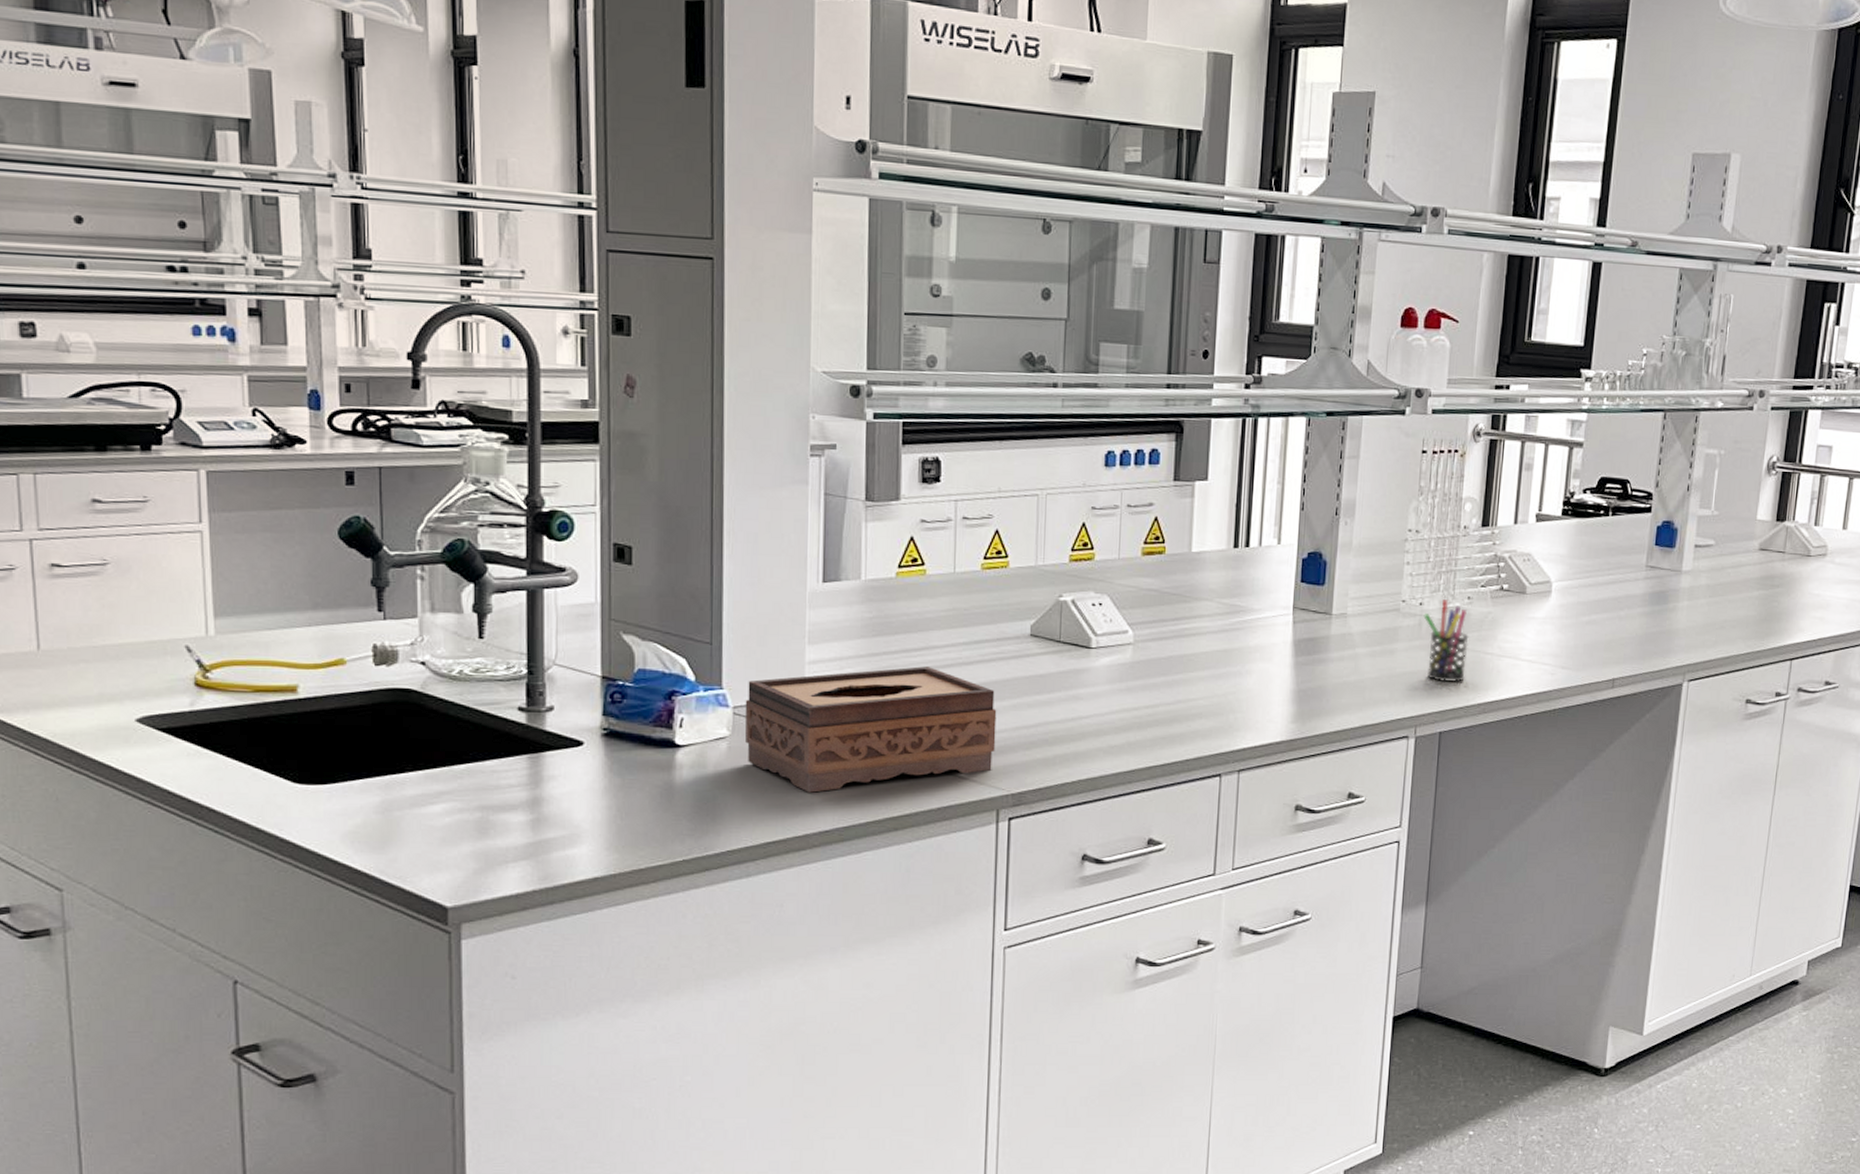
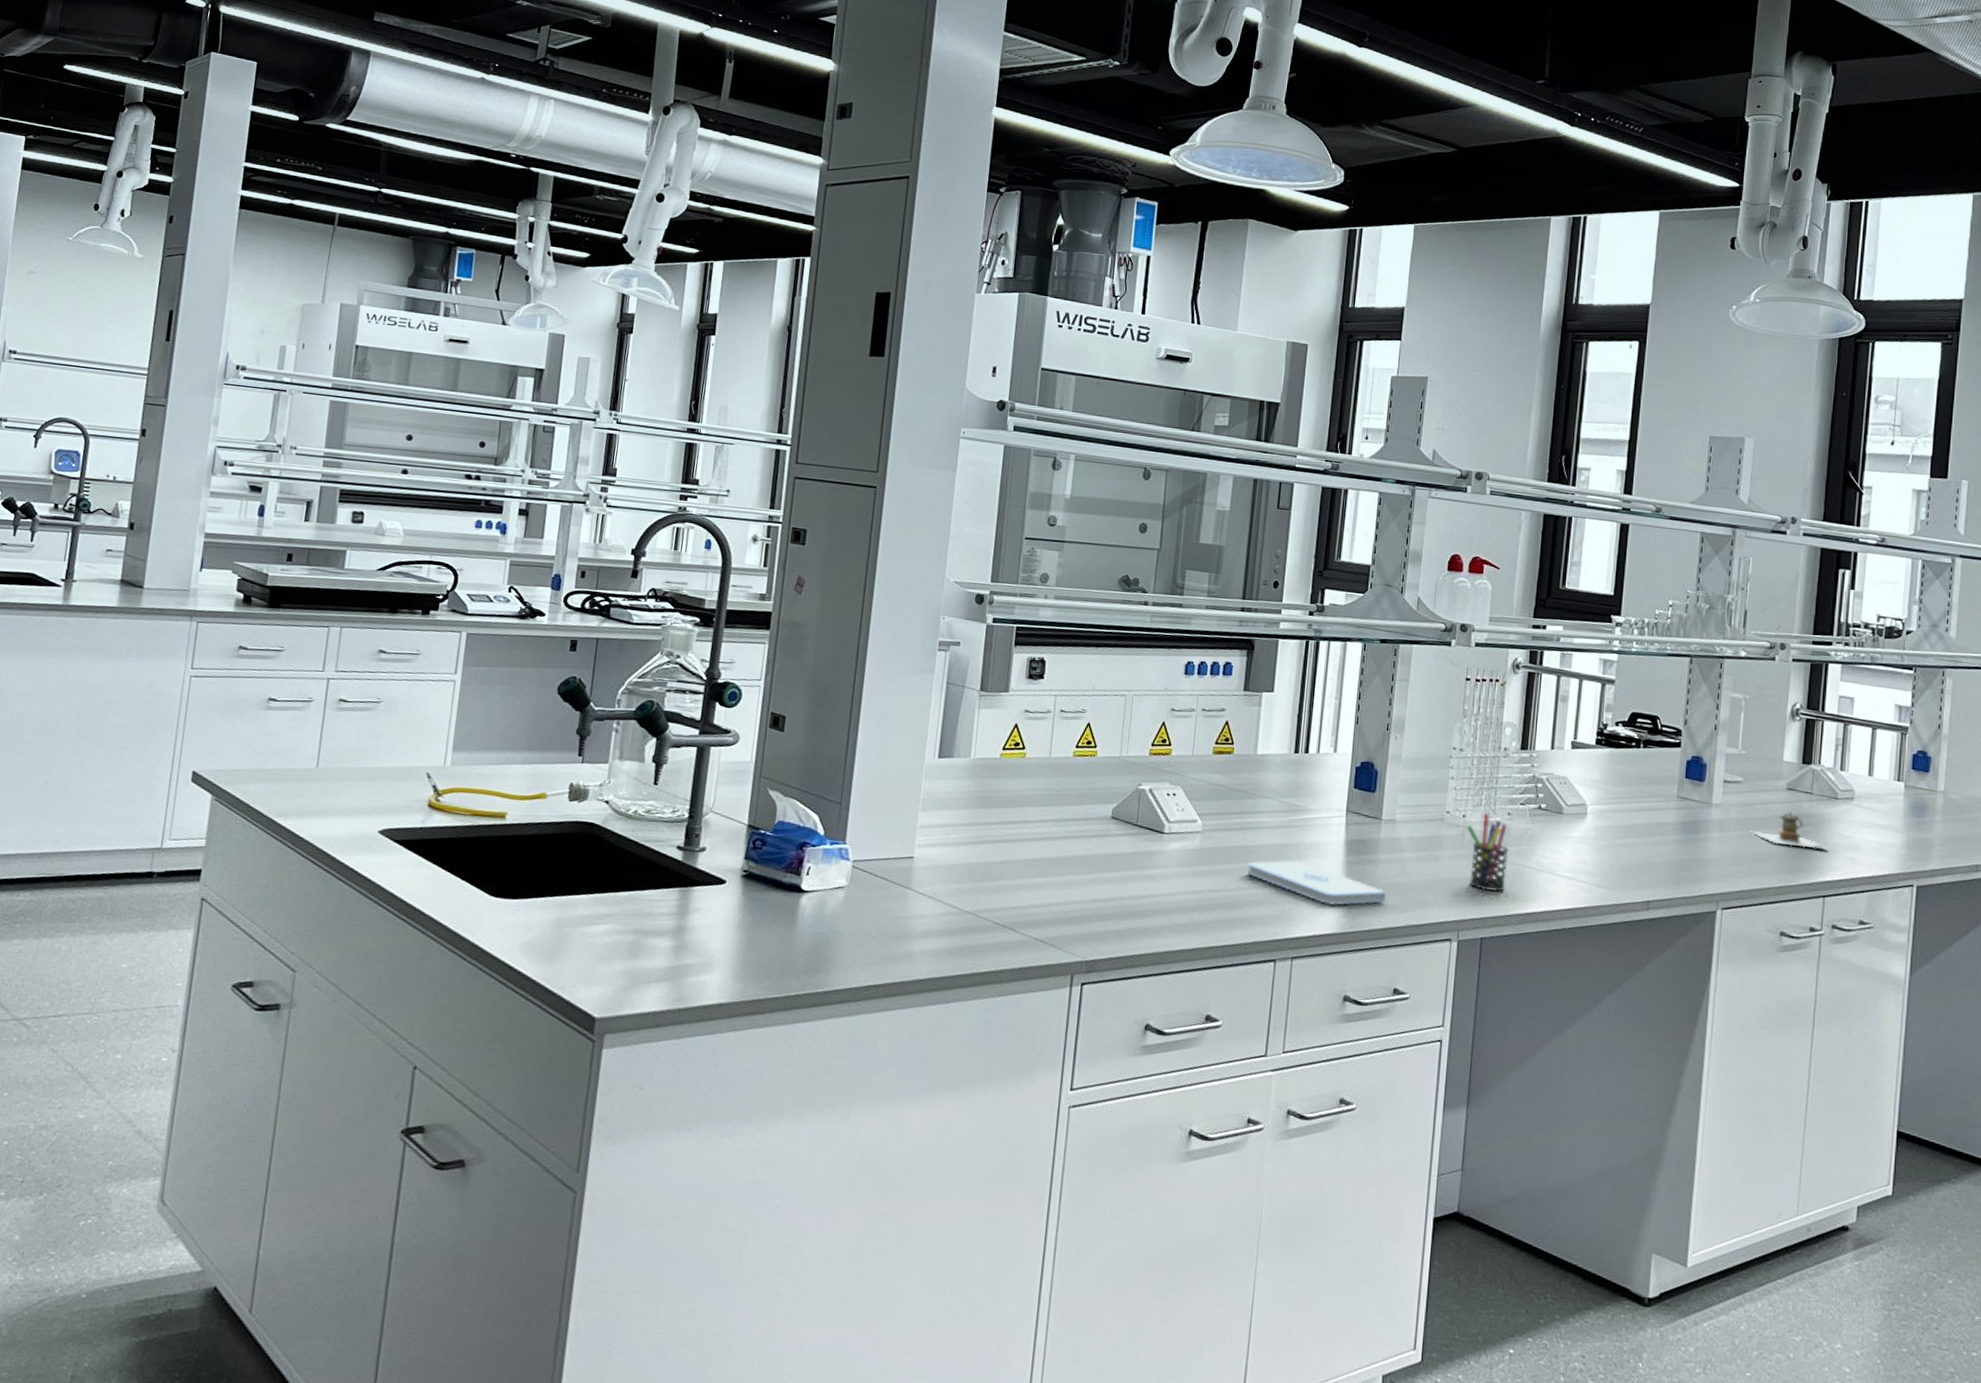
tissue box: present [744,666,997,793] -> none [860,837,1078,944]
notepad: none [1186,666,1339,711] -> present [1247,860,1387,906]
teapot: none [1720,573,1798,610] -> present [1750,811,1828,849]

